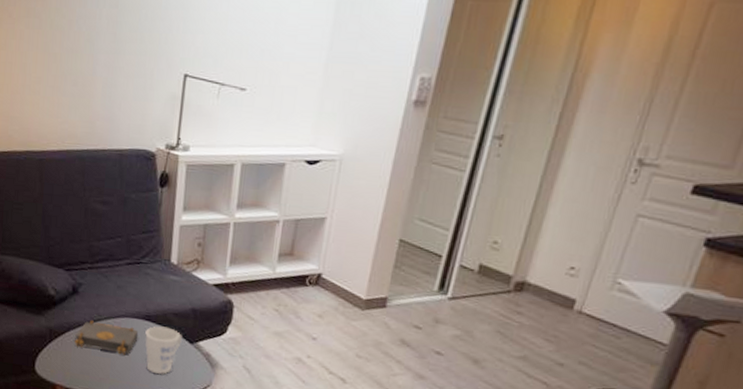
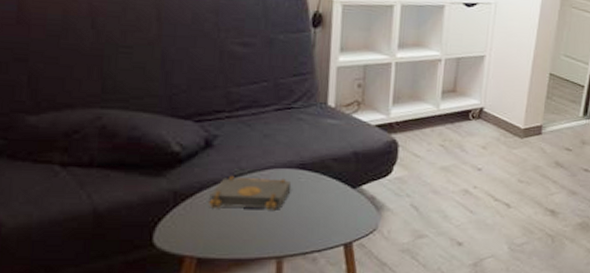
mug: present [145,326,182,375] -> none [299,174,343,226]

